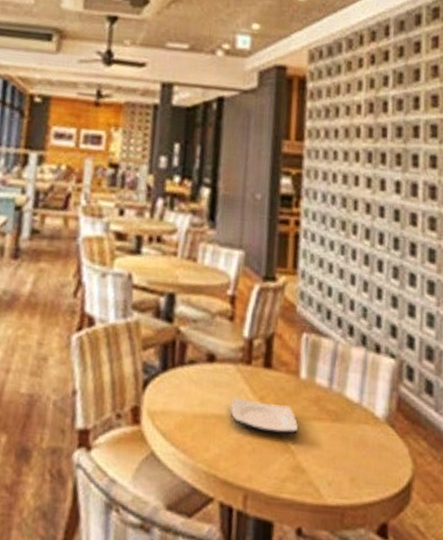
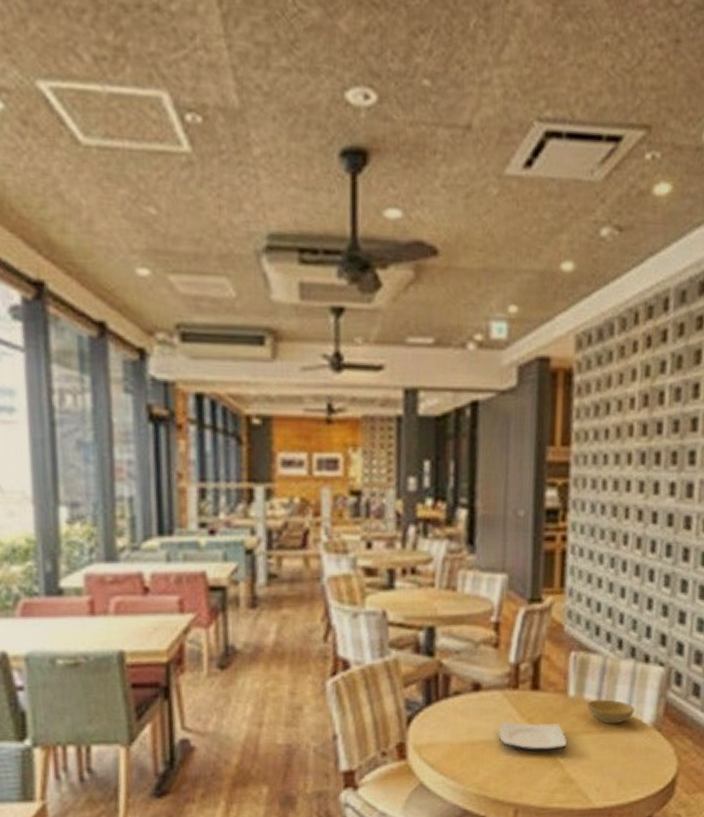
bowl: none [319,385,367,413] -> present [587,699,635,724]

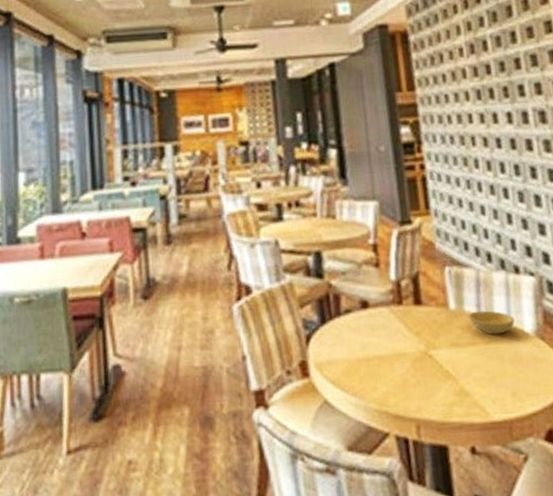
plate: present [498,721,567,751] -> none [389,336,456,365]

